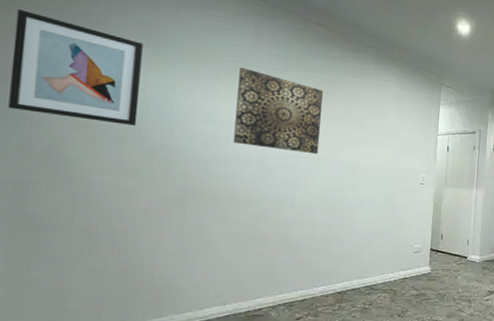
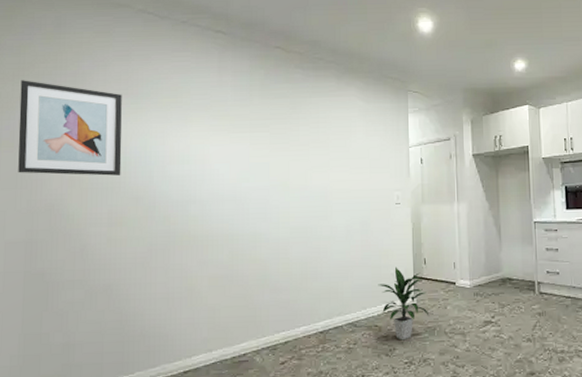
wall art: present [233,67,324,155] -> none [207,104,288,184]
indoor plant: none [397,239,442,304] -> present [378,267,430,341]

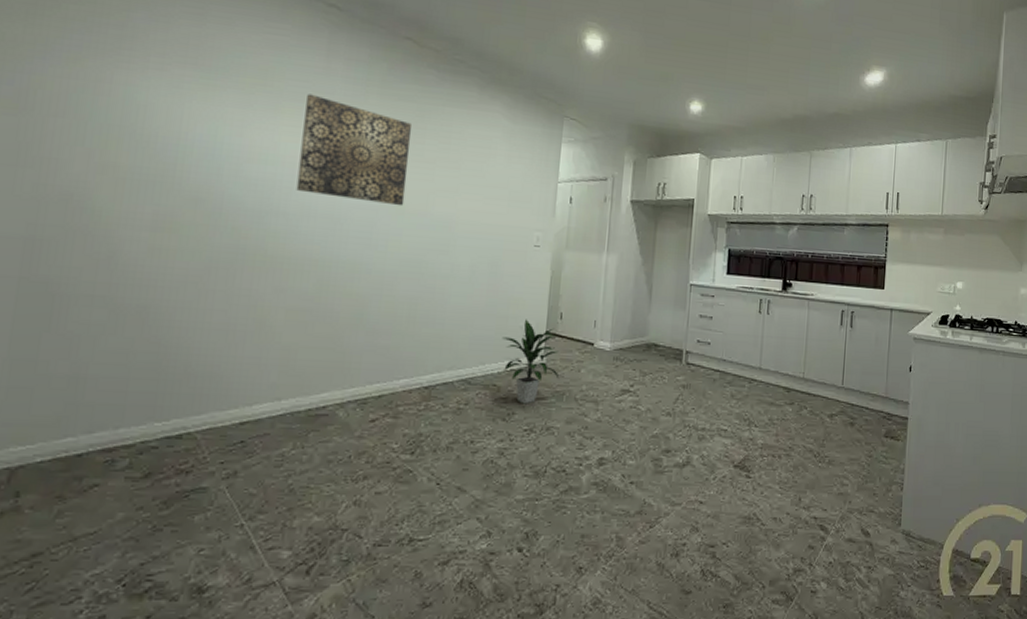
wall art: present [18,80,122,176] -> none [22,21,189,168]
wall art: none [207,104,288,184] -> present [296,94,413,206]

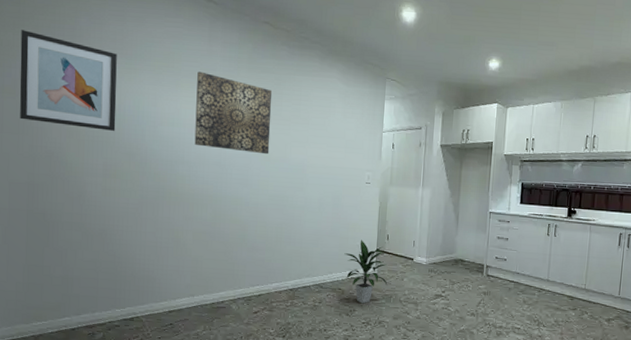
wall art: none [22,21,189,168] -> present [20,30,117,131]

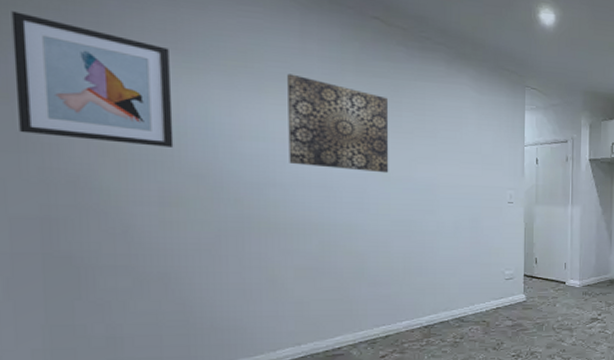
indoor plant: present [344,239,388,304] -> none [487,265,539,335]

